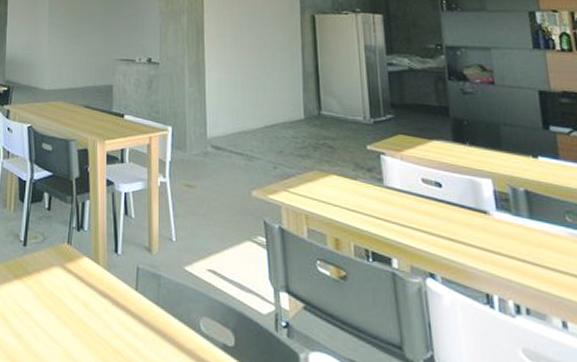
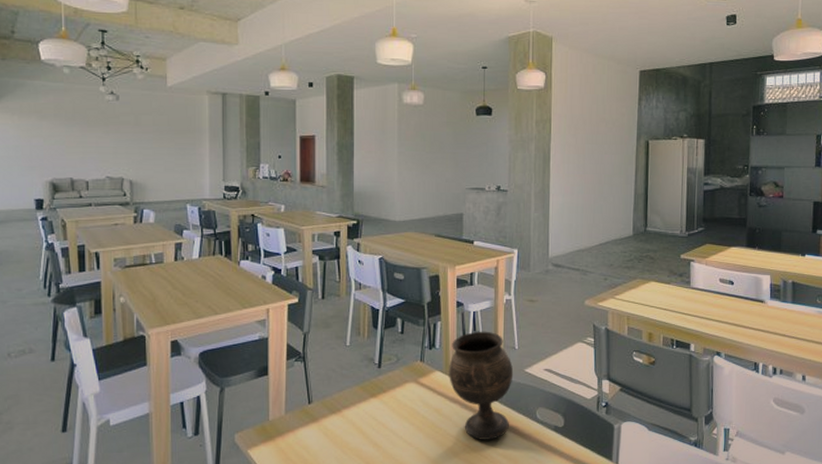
goblet: none [98,215,171,351] -> present [449,331,514,440]

